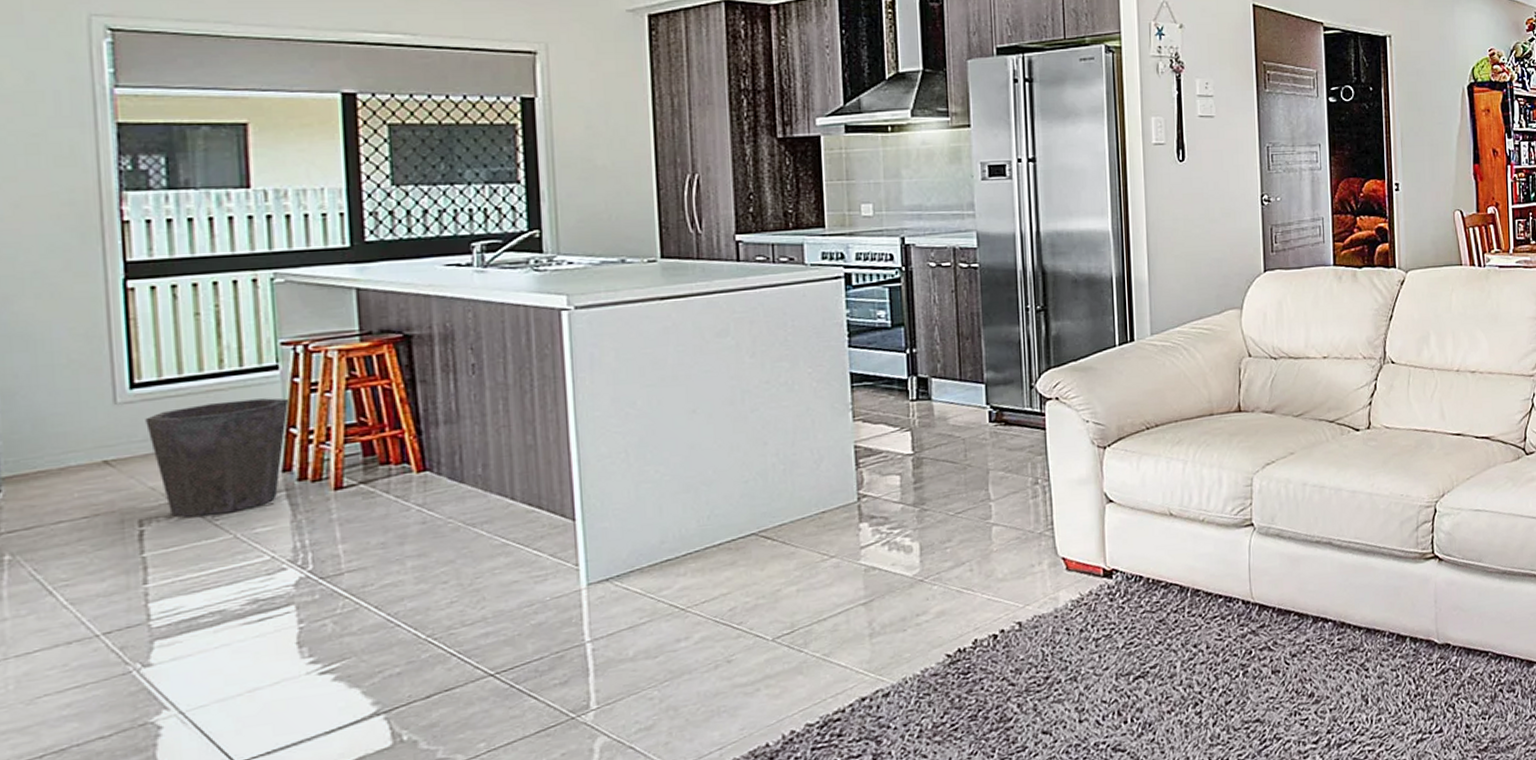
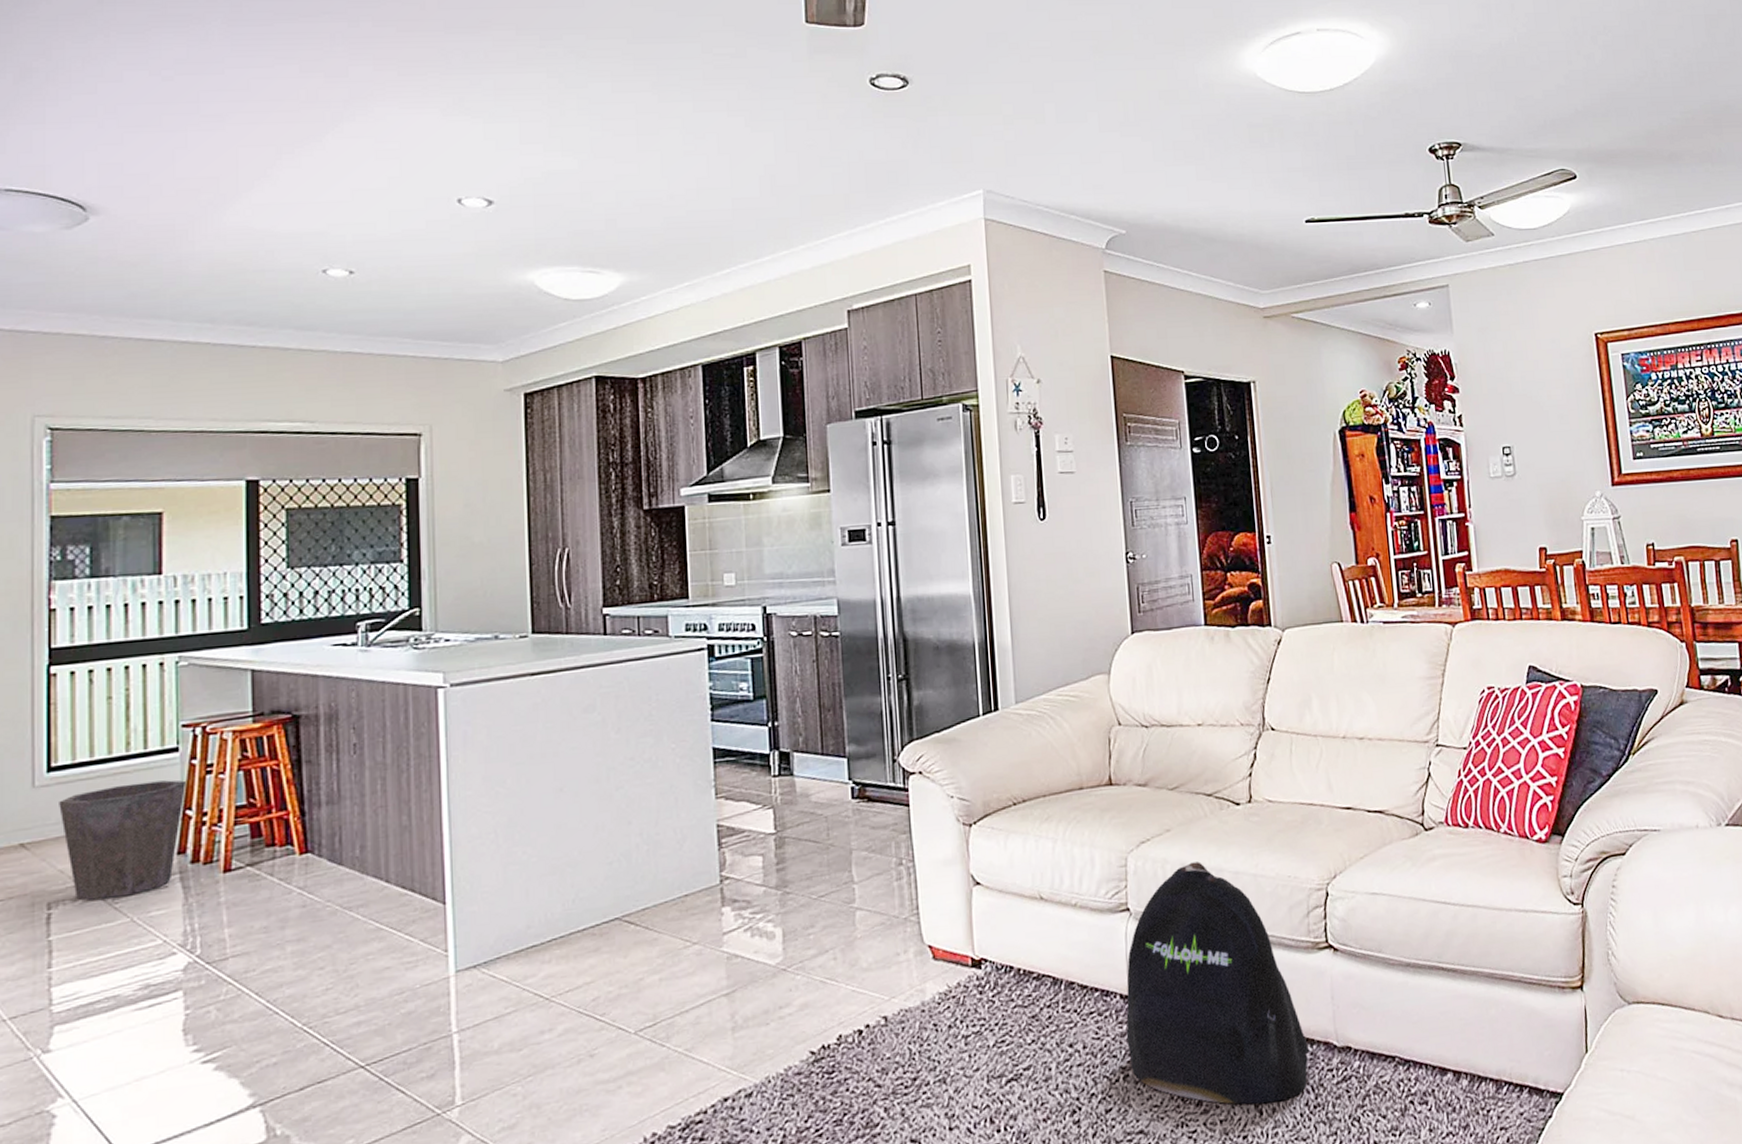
backpack: none [1246,482,1413,695] -> present [1126,861,1310,1105]

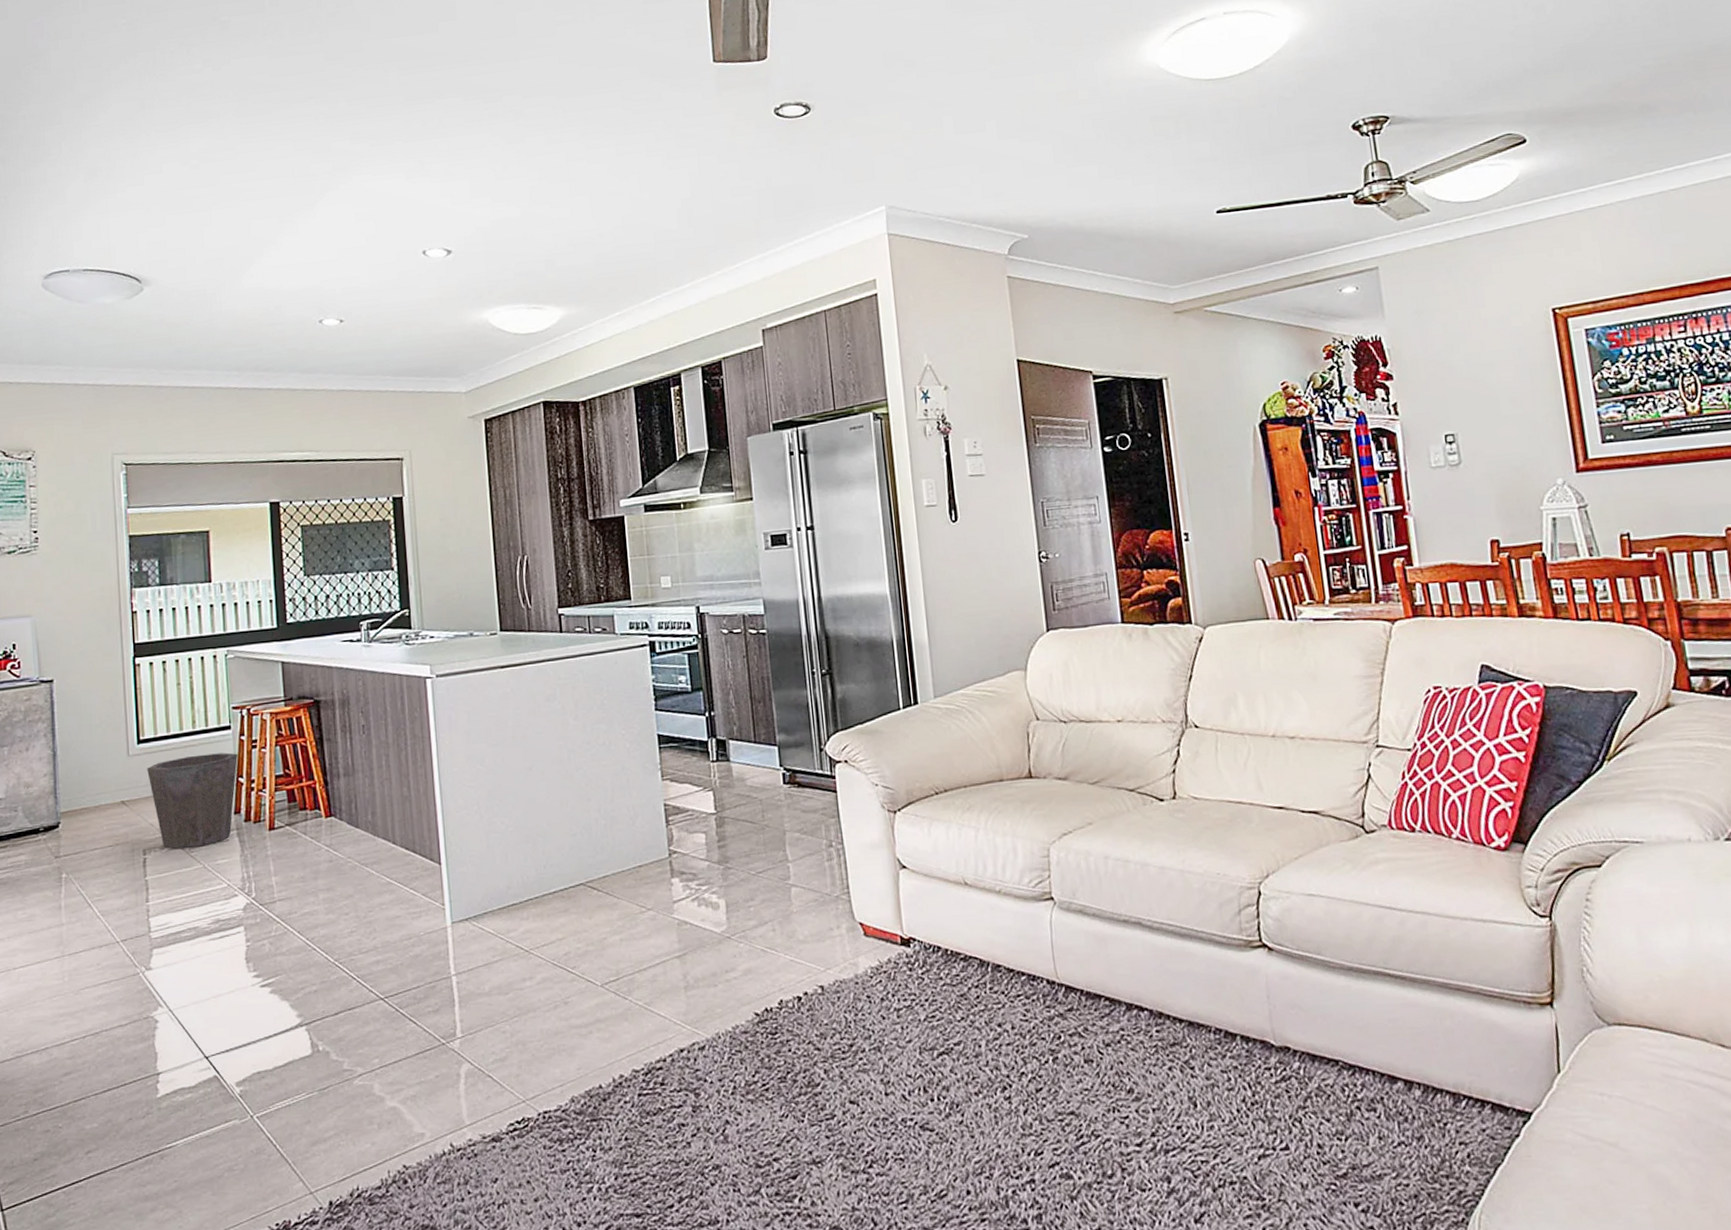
backpack: present [1126,861,1310,1105] -> none [1053,855,1245,1096]

